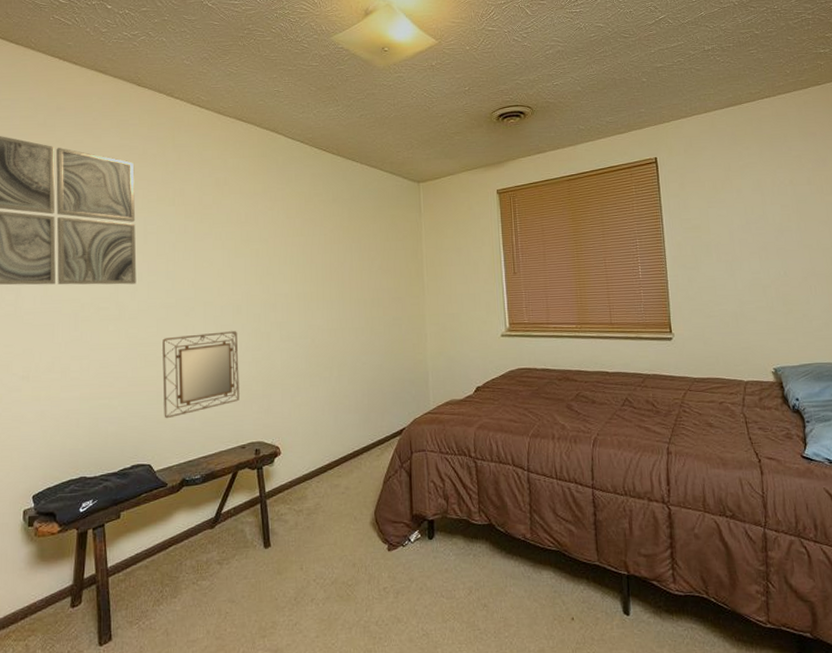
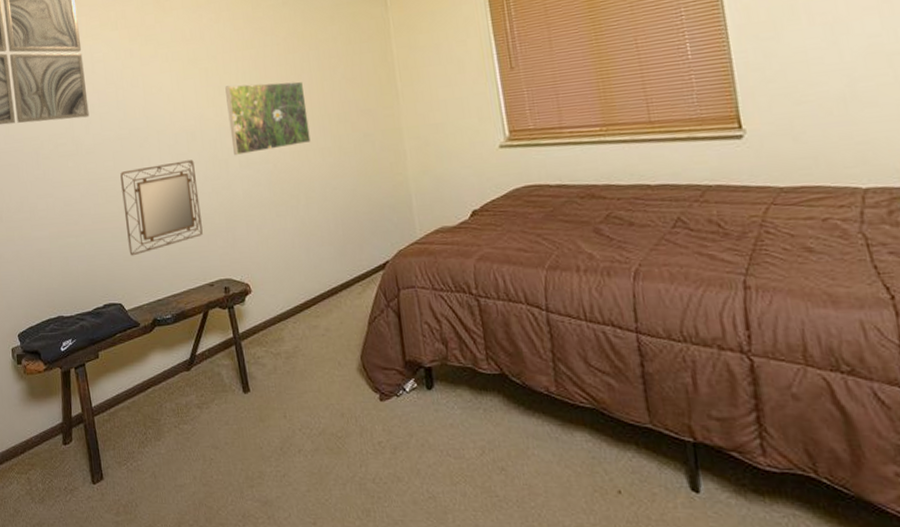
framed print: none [274,266,347,330] -> present [225,81,311,156]

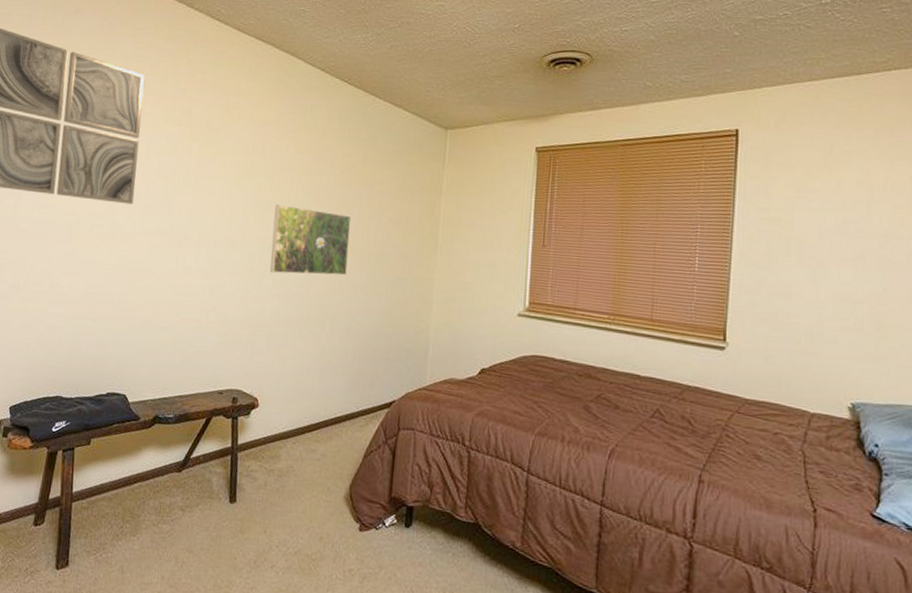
home mirror: present [120,160,203,256] -> none [144,265,229,350]

